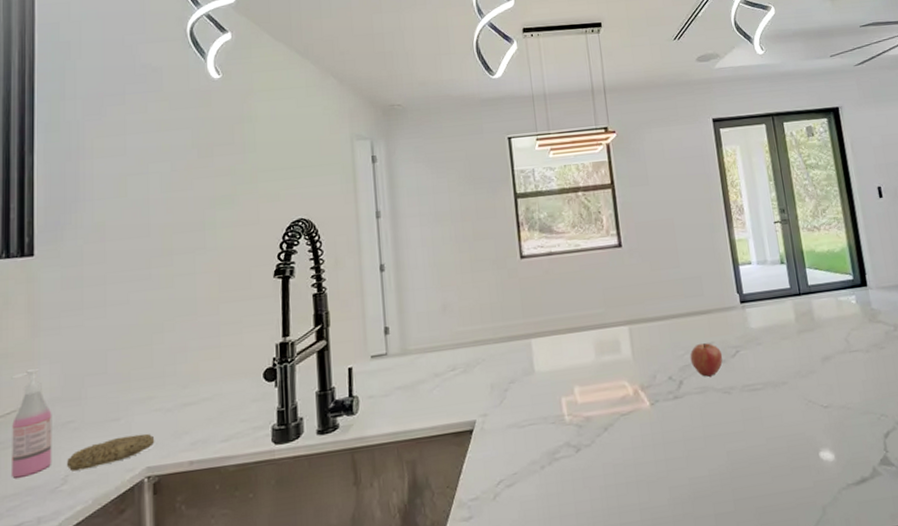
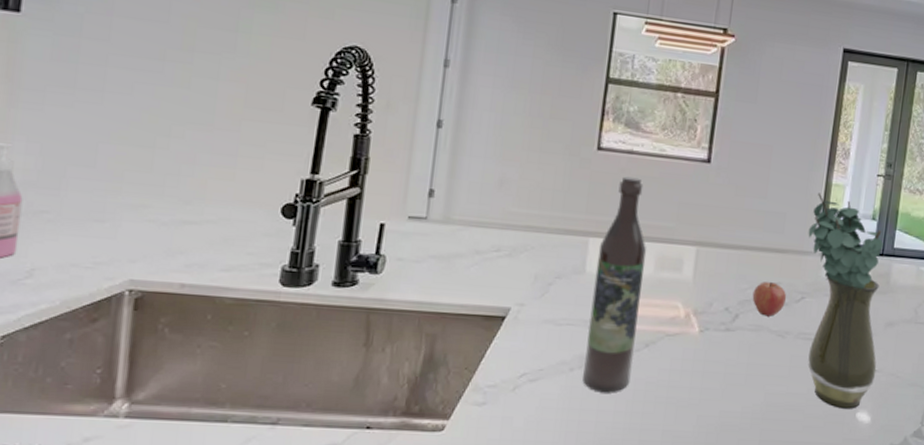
sponge: present [67,433,155,472] -> none [35,240,144,268]
wine bottle: none [541,275,599,484] -> present [583,176,647,392]
vase: none [725,250,828,452] -> present [807,193,883,409]

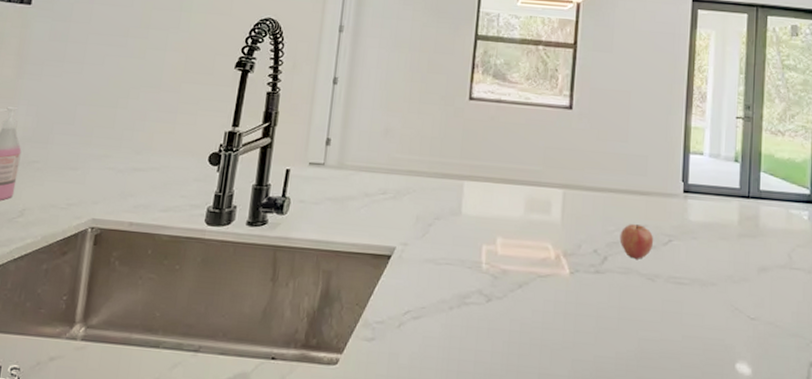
wine bottle: present [583,176,647,392] -> none [461,123,517,332]
vase: present [807,193,883,409] -> none [671,136,753,360]

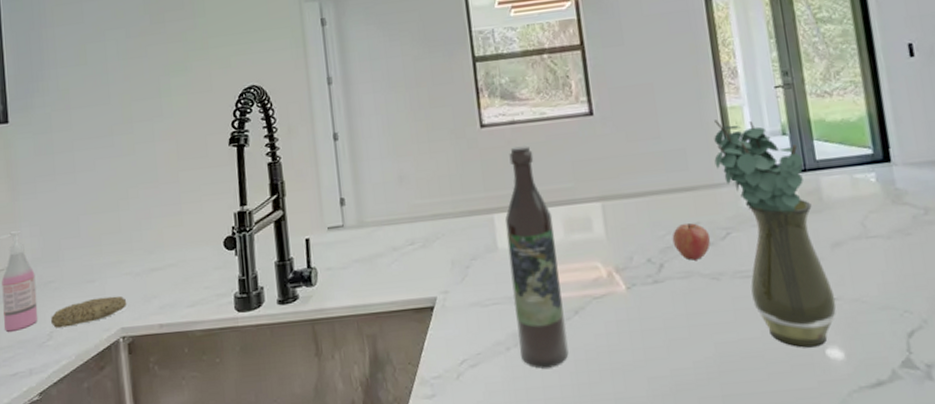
sponge: none [26,185,104,208] -> present [51,296,127,328]
wine bottle: none [461,123,517,332] -> present [504,146,569,367]
vase: none [671,136,753,360] -> present [714,119,837,348]

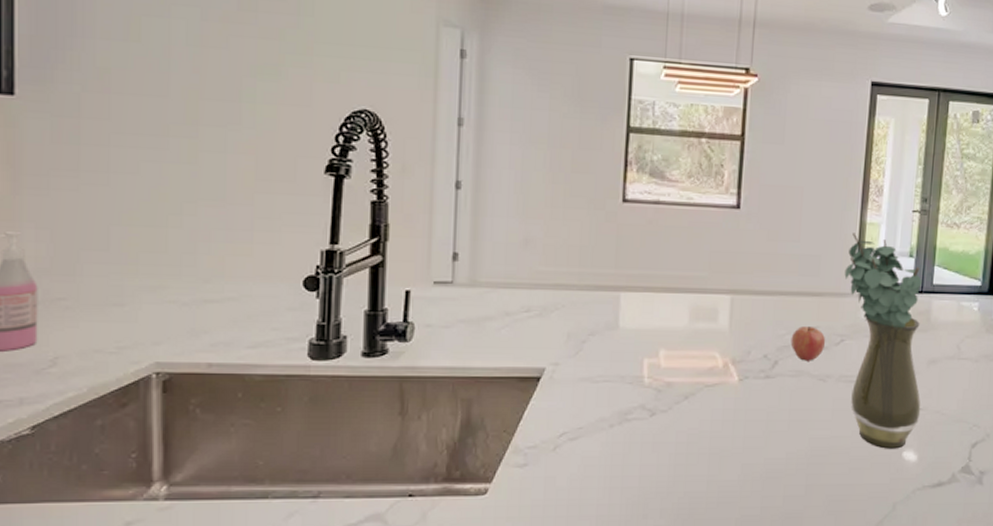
sponge: present [51,296,127,328] -> none [57,325,167,354]
wine bottle: present [504,146,569,367] -> none [623,228,680,446]

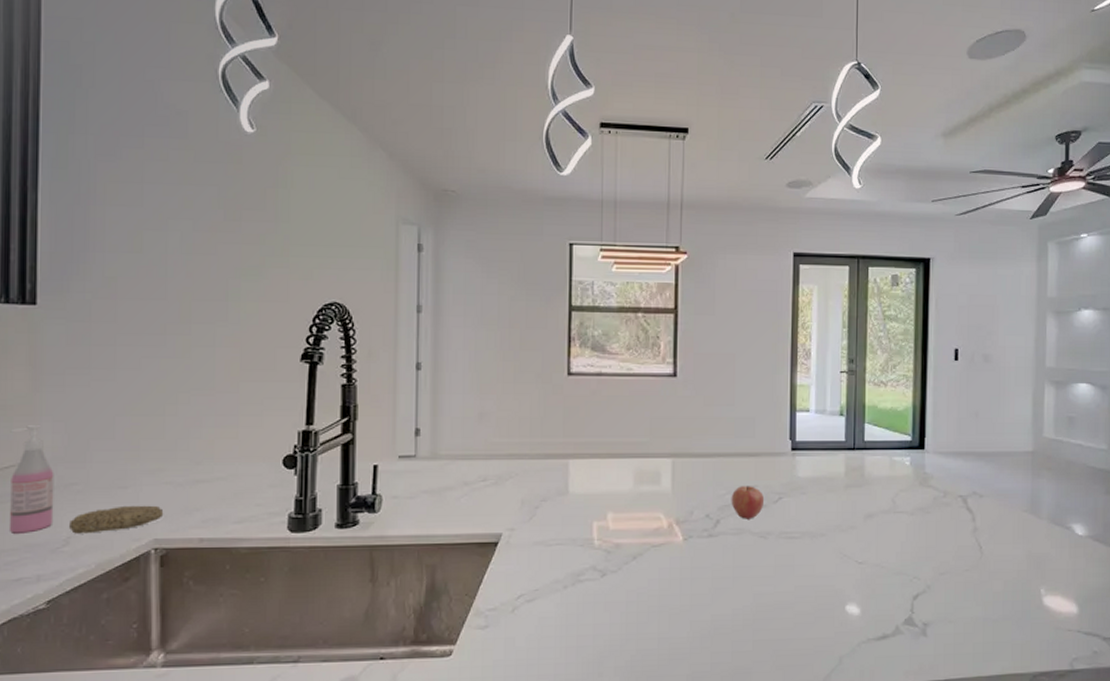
sponge: none [57,325,167,354] -> present [70,505,164,534]
vase: present [844,233,922,449] -> none [778,395,861,603]

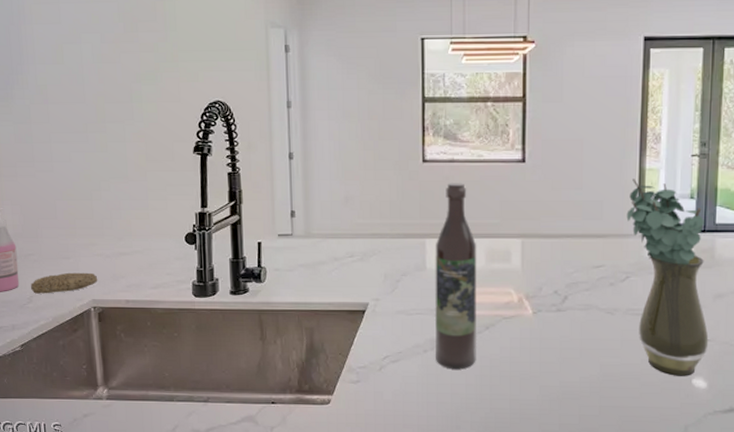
wine bottle: none [577,398,625,606] -> present [435,183,477,369]
apple: present [731,486,765,519] -> none [578,265,612,296]
vase: none [778,395,861,603] -> present [626,178,709,376]

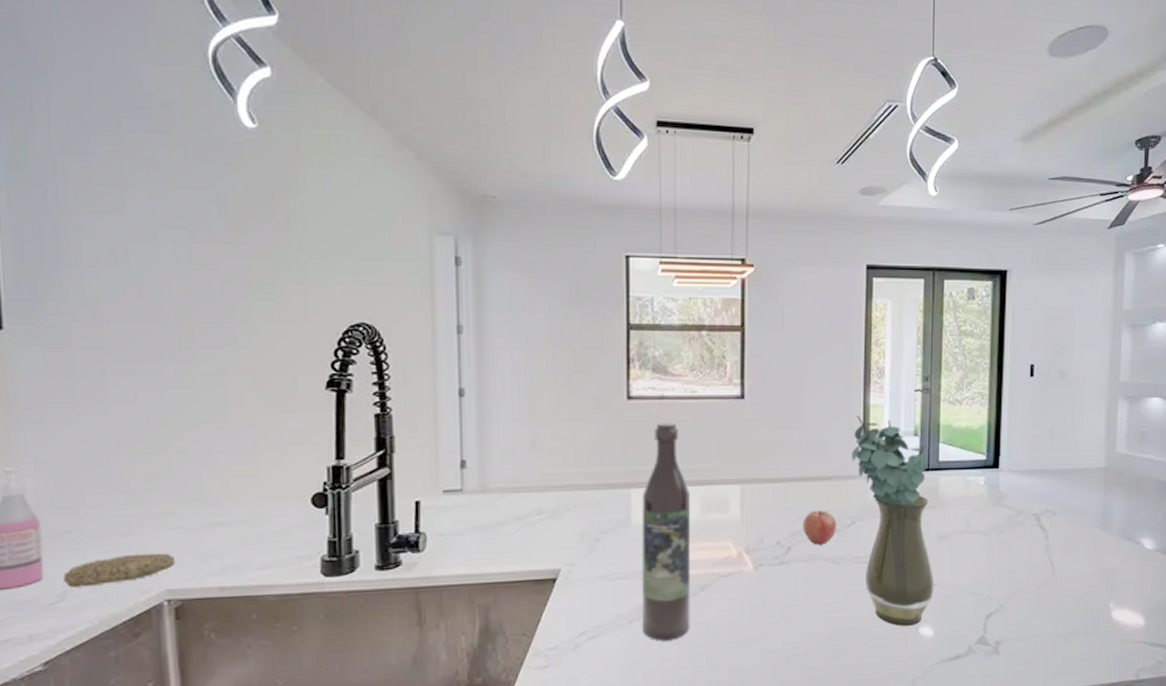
apple: none [578,265,612,296] -> present [802,511,837,545]

